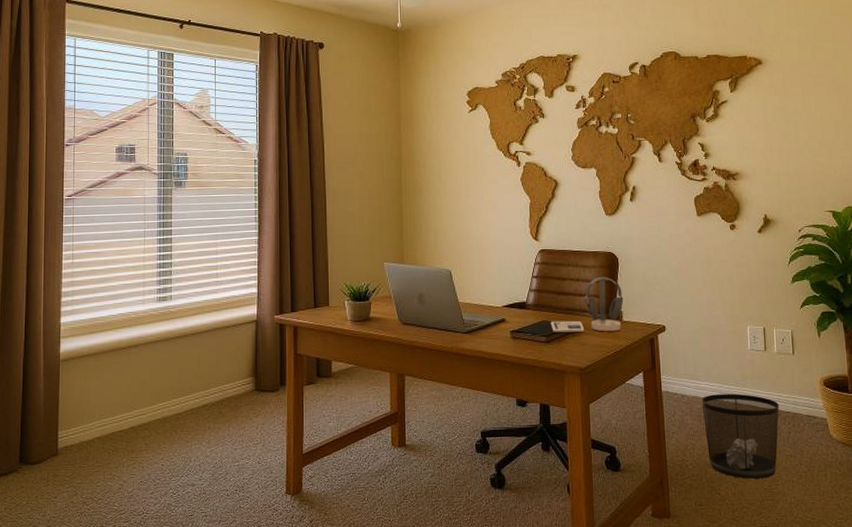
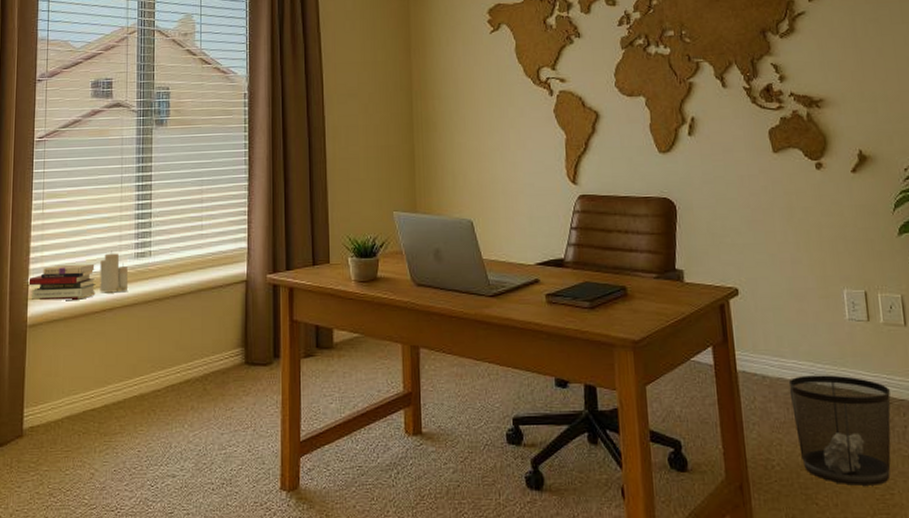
books: none [59,306,122,339] -> present [27,263,96,301]
candle: none [126,295,152,332] -> present [100,250,129,293]
headphones: present [550,276,624,333] -> none [594,227,685,297]

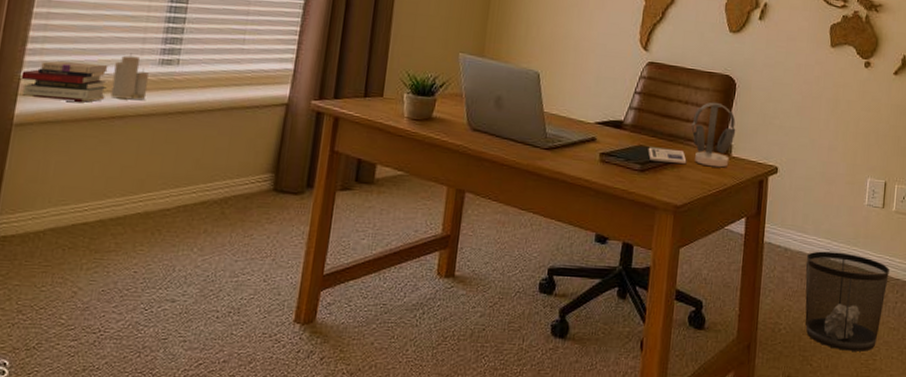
headphones: none [594,227,685,297] -> present [647,102,736,168]

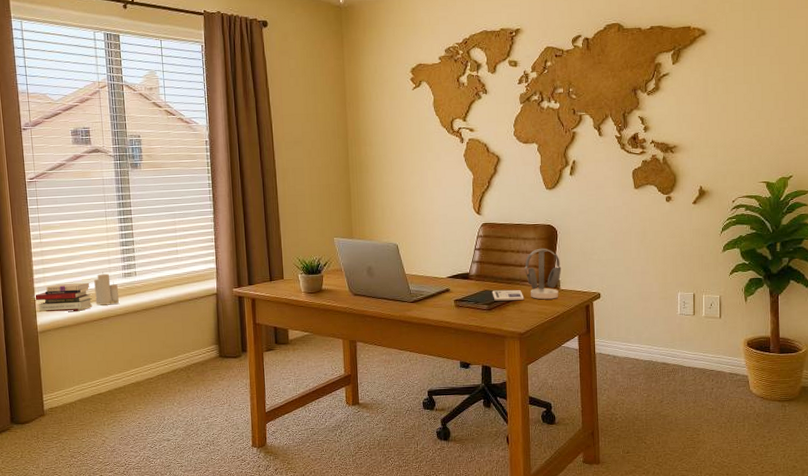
waste bin: present [805,251,890,352] -> none [632,354,705,430]

